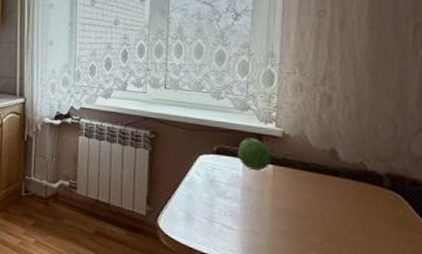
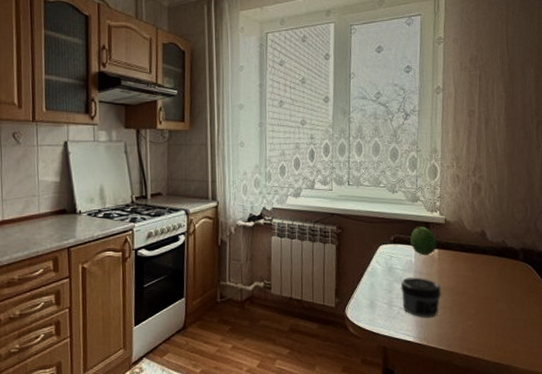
jar: none [224,193,275,241] -> present [400,277,441,318]

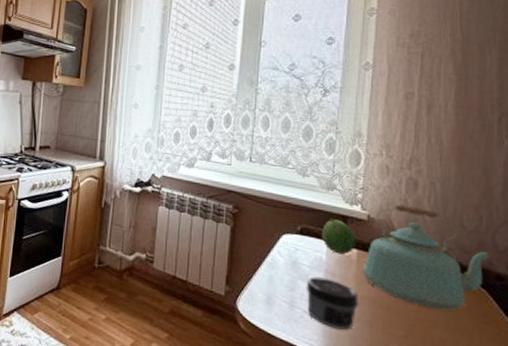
kettle: none [443,206,535,288] -> present [362,204,492,310]

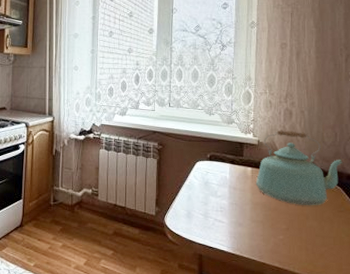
jar: present [306,276,358,330] -> none [215,192,254,230]
fruit: present [322,219,357,255] -> none [226,146,251,173]

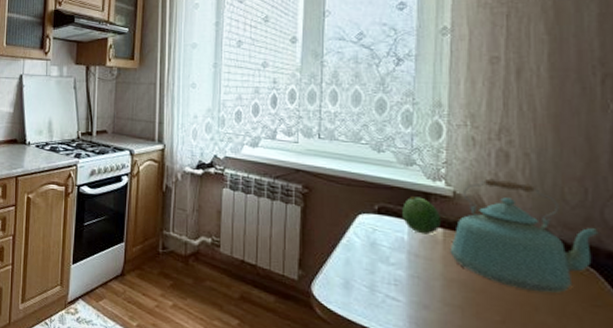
fruit: none [226,146,251,173] -> present [402,196,442,235]

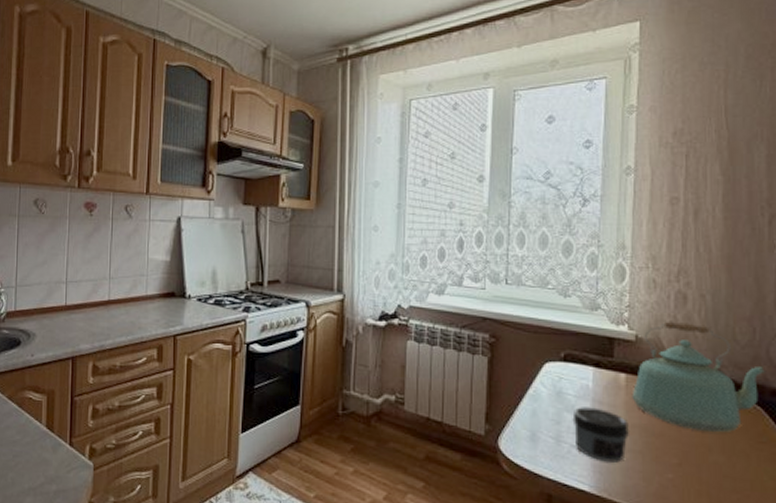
jar: none [387,258,447,315] -> present [572,407,629,463]
fruit: present [402,196,442,235] -> none [587,342,625,381]

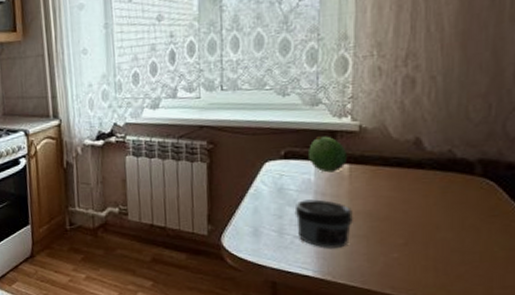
fruit: none [587,342,625,381] -> present [309,136,348,173]
kettle: present [631,321,767,433] -> none [355,106,502,212]

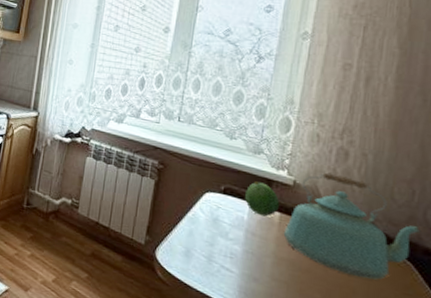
jar: present [294,199,353,248] -> none [225,234,278,288]
kettle: none [355,106,502,212] -> present [283,172,421,280]

